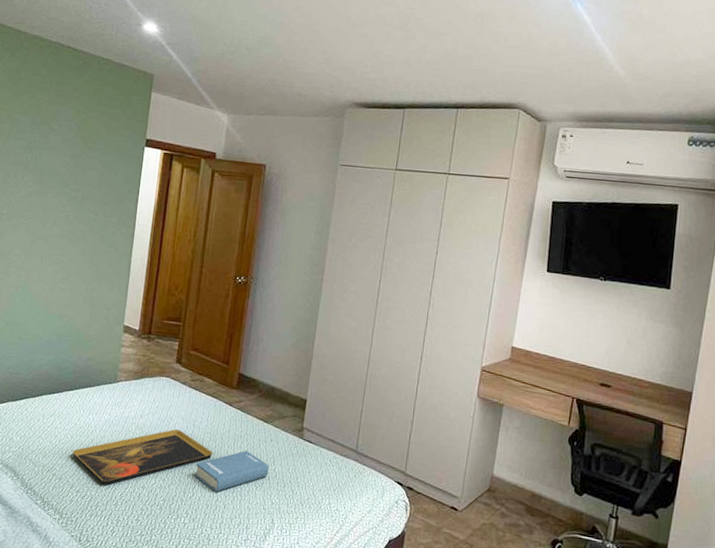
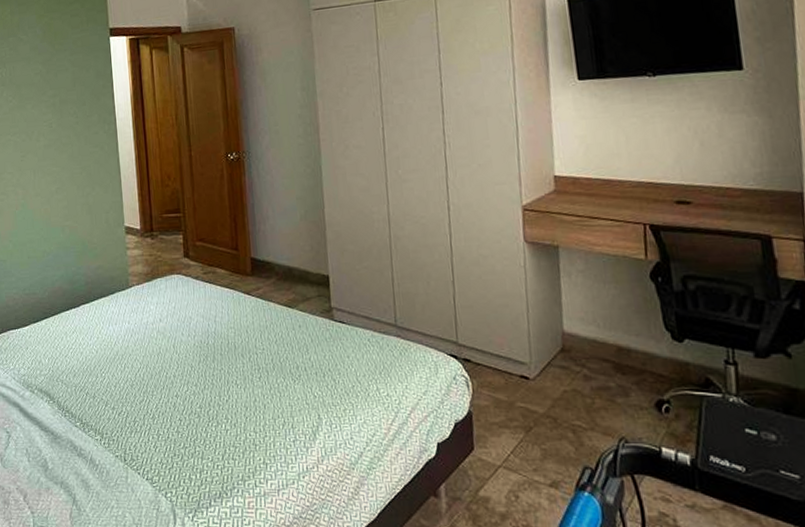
decorative tray: present [72,429,213,486] -> none [100,329,241,399]
book: present [194,451,270,492] -> none [225,342,304,391]

